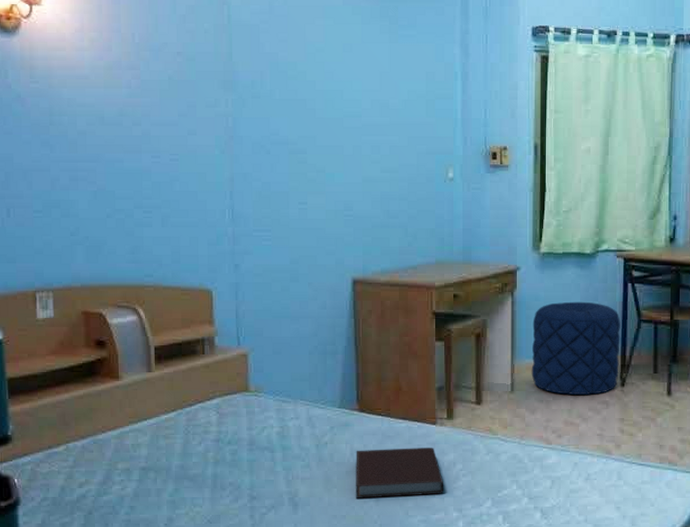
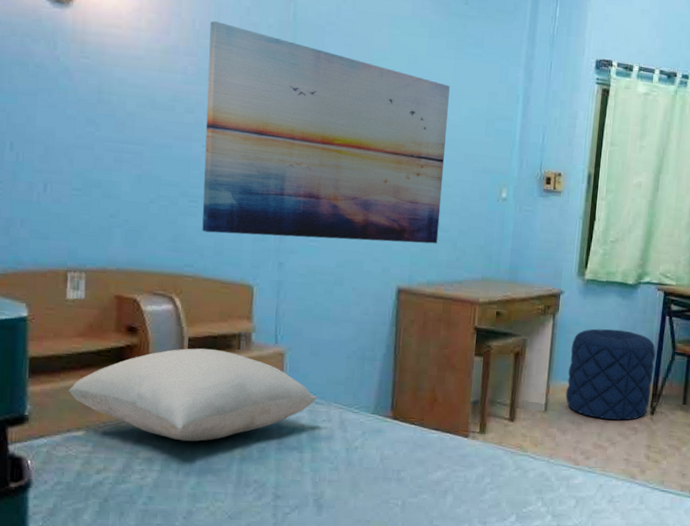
pillow: none [46,357,284,449] -> present [68,348,318,442]
wall art: none [149,32,388,241] -> present [202,20,450,244]
notebook: present [356,448,444,499] -> none [382,456,471,506]

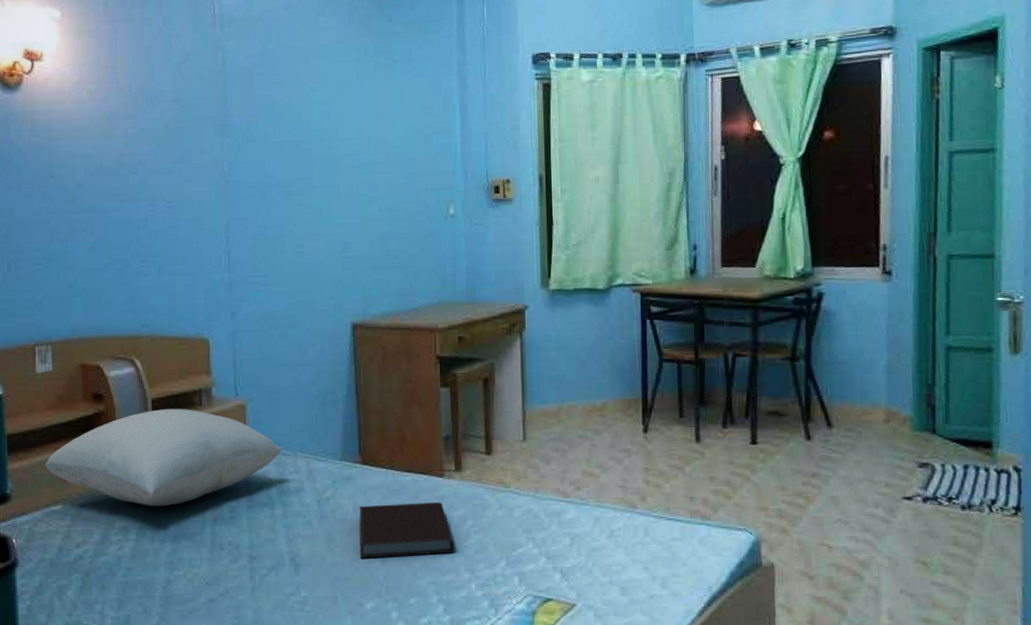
wall art: present [202,20,450,244] -> none [145,81,388,290]
notebook: none [382,456,471,506] -> present [359,502,454,558]
pouf: present [565,328,656,421] -> none [544,341,641,443]

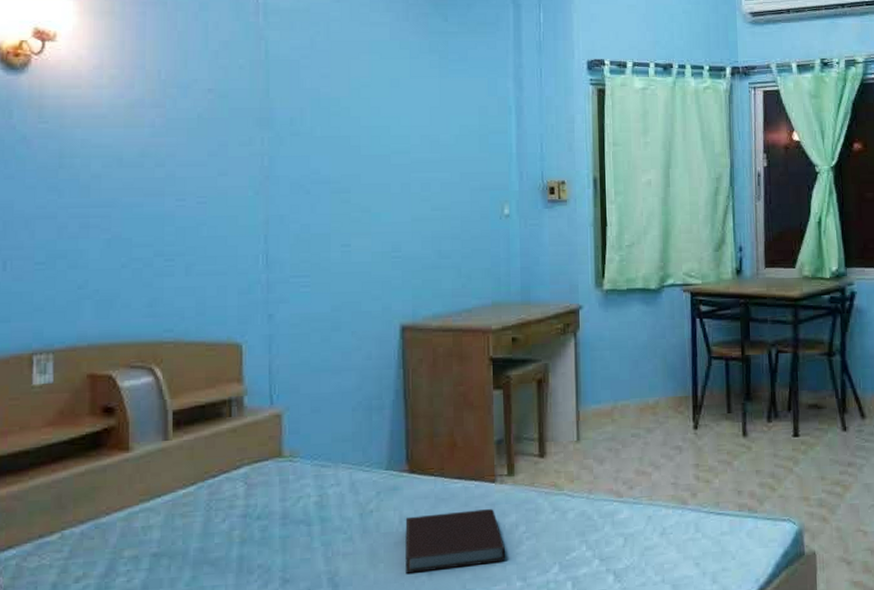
pillow: present [44,409,284,507] -> none [38,420,323,531]

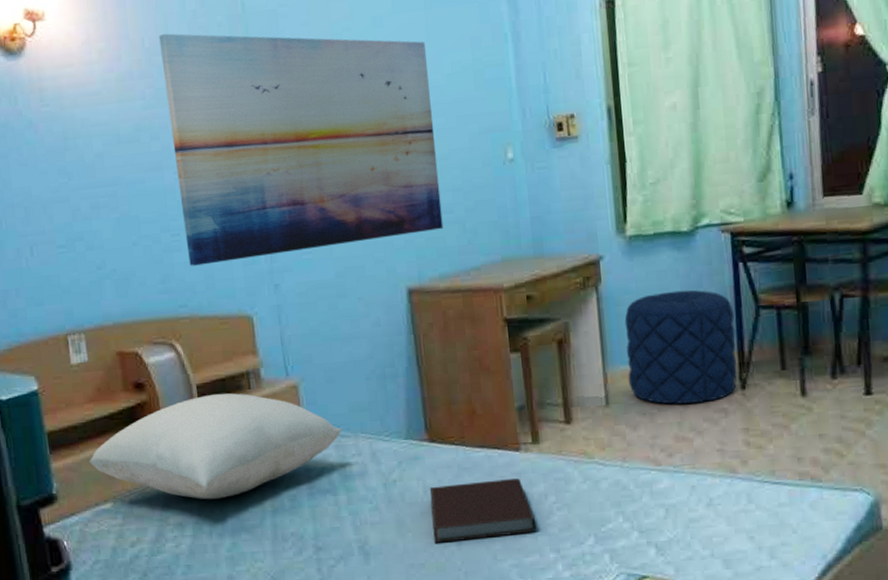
pillow: none [38,420,323,531] -> present [89,393,343,500]
wall art: none [177,68,440,292] -> present [159,33,444,266]
pouf: none [598,339,691,441] -> present [624,290,737,404]

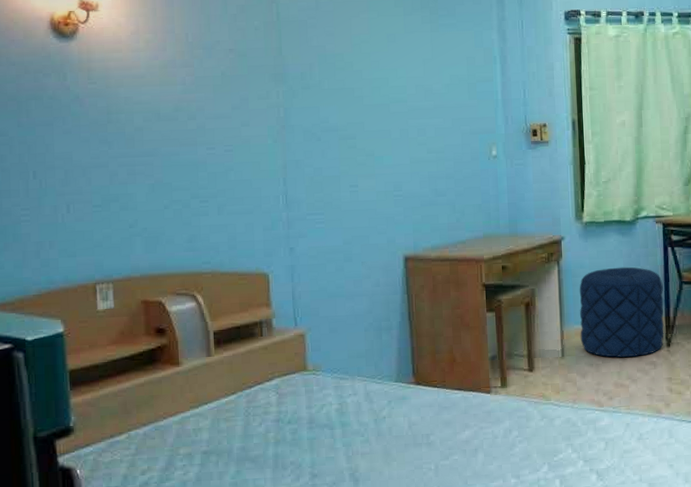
pillow: present [89,393,343,500] -> none [107,339,342,433]
wall art: present [159,33,444,266] -> none [202,31,437,229]
notebook: present [429,478,537,543] -> none [413,416,502,471]

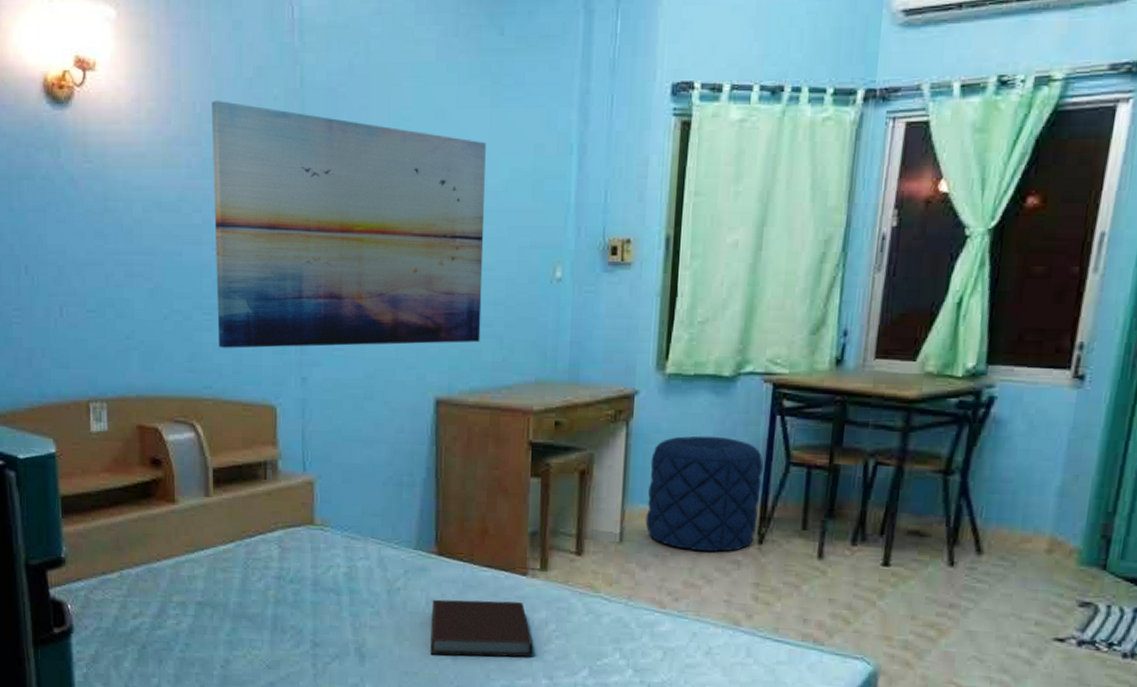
wall art: none [202,31,437,229] -> present [211,100,486,349]
notebook: none [413,416,502,471] -> present [430,599,533,657]

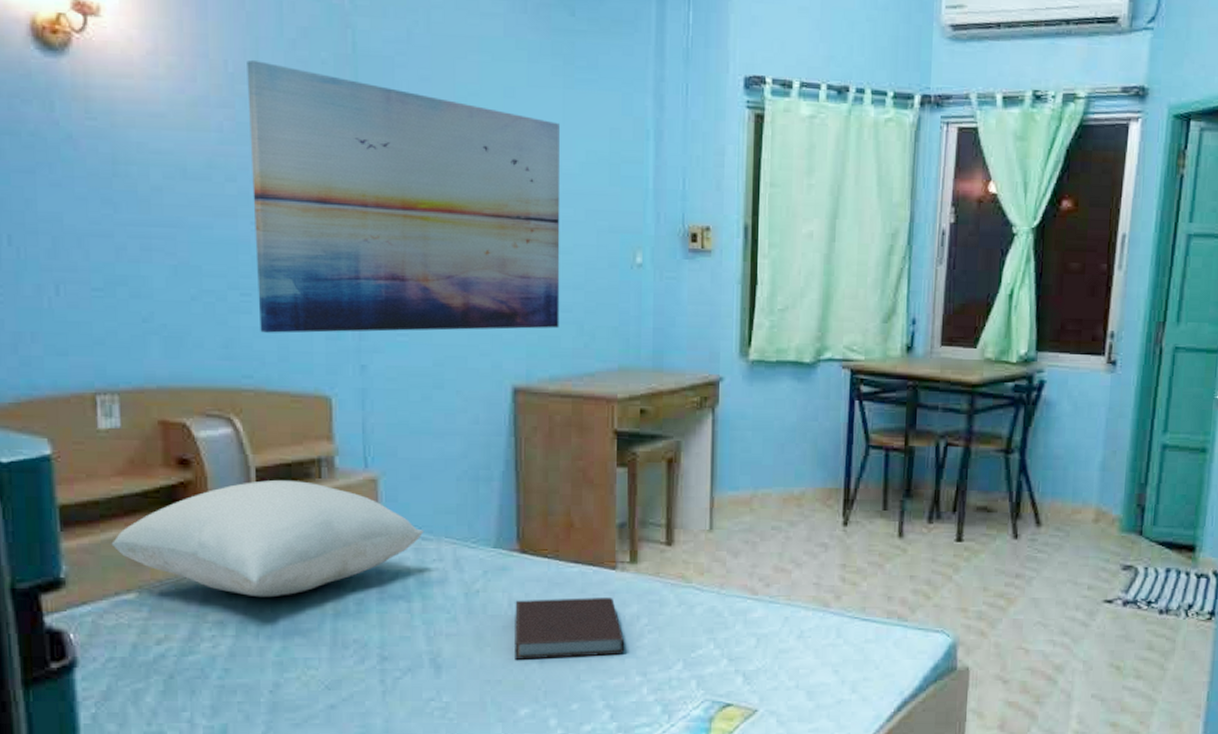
pillow: none [100,480,353,584] -> present [111,480,424,598]
pouf: present [645,435,764,552] -> none [734,421,845,535]

